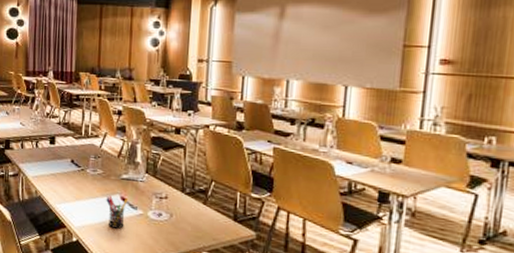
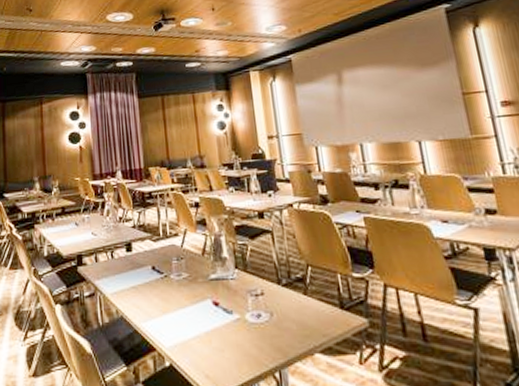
pen holder: present [106,195,129,229] -> none [196,302,222,342]

